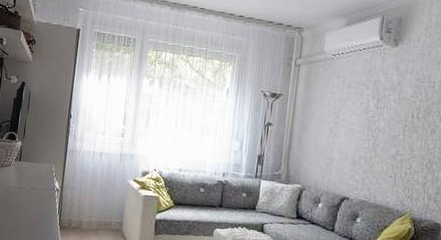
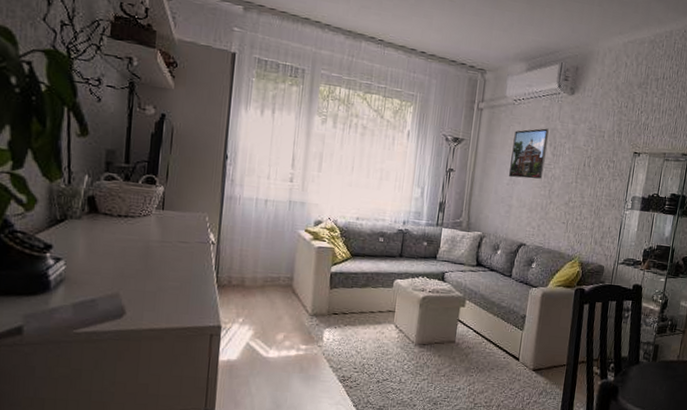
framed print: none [329,81,371,132] -> present [509,128,549,179]

